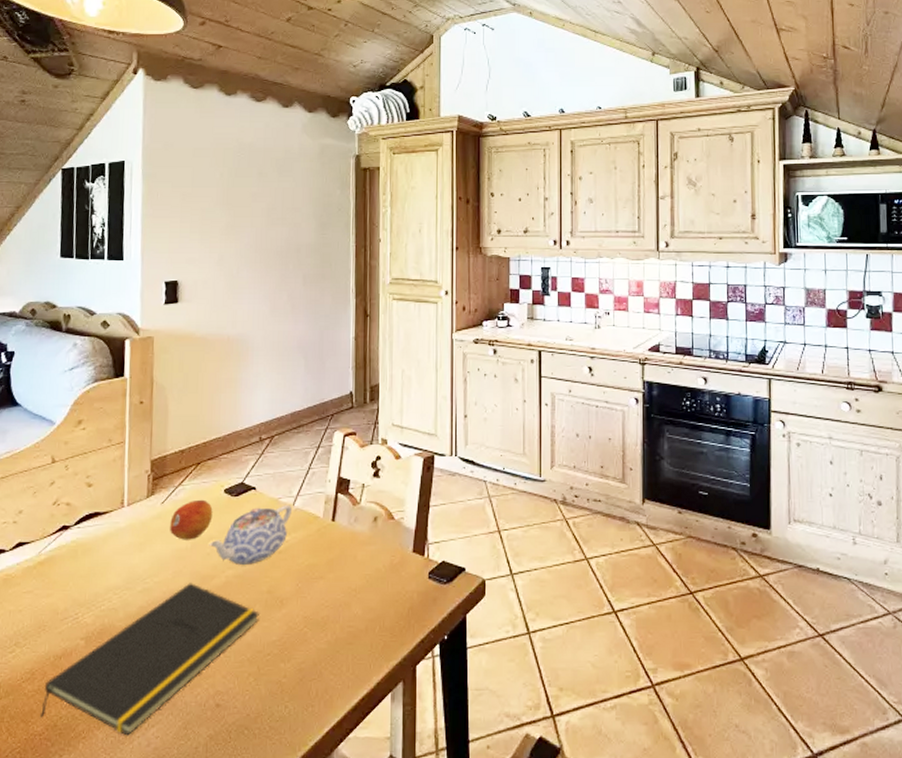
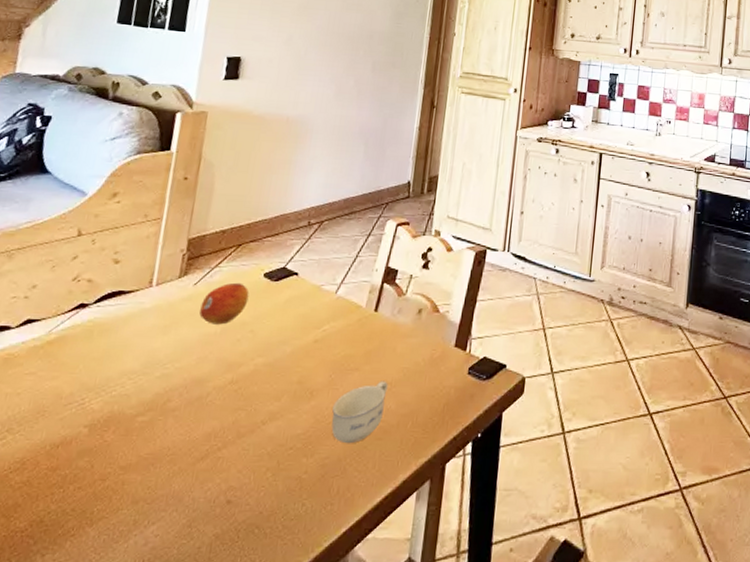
notepad: present [39,583,259,736] -> none [24,370,286,534]
teapot: present [209,504,292,565] -> none [240,292,334,353]
cup: none [303,588,353,649] -> present [331,381,388,444]

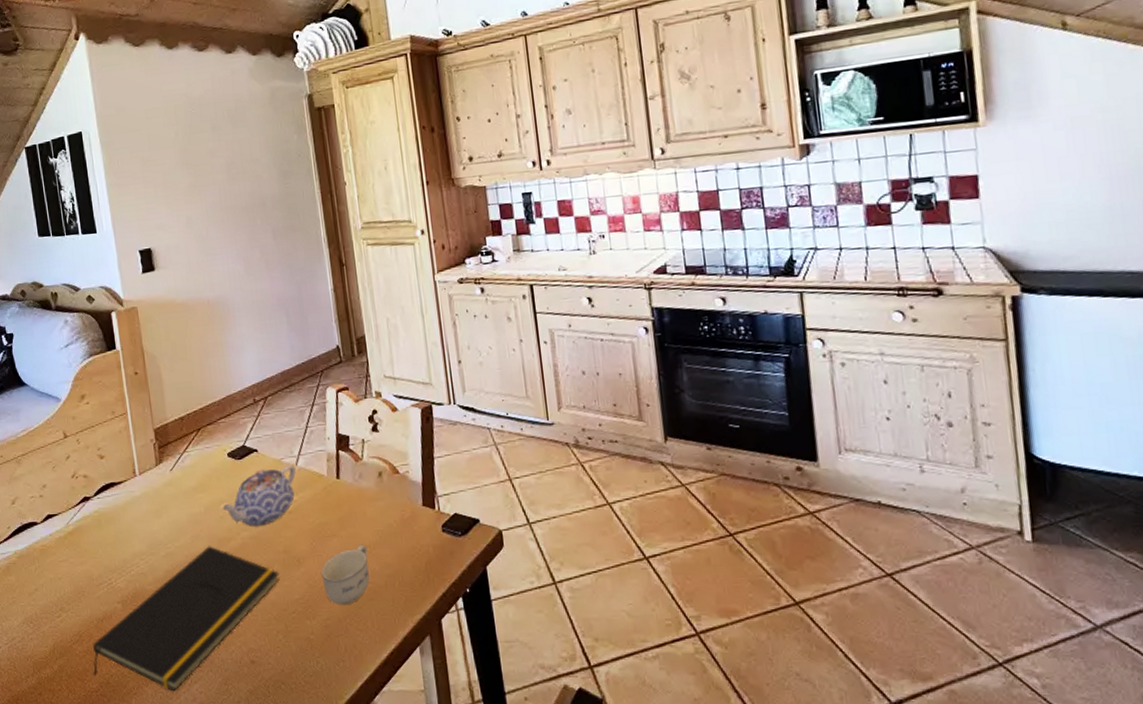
notepad: none [24,370,286,534] -> present [93,546,280,692]
fruit: present [199,282,250,325] -> none [181,464,221,505]
teapot: none [240,292,334,353] -> present [221,464,296,526]

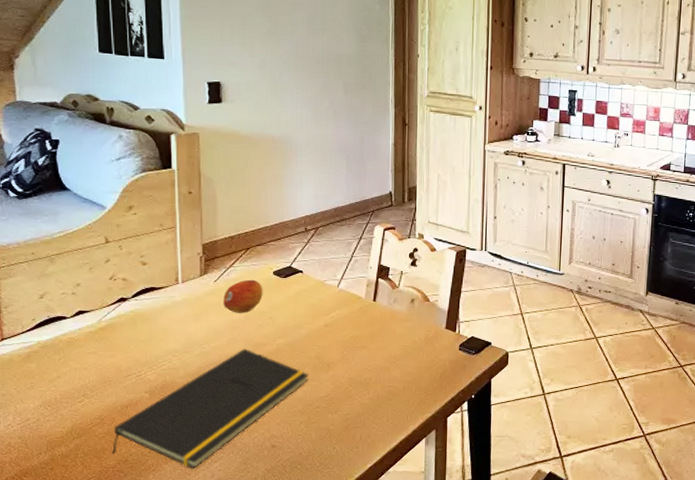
fruit: none [181,464,221,505] -> present [223,279,263,313]
teapot: present [221,464,296,526] -> none [260,286,336,335]
cup: present [321,544,370,606] -> none [348,356,392,404]

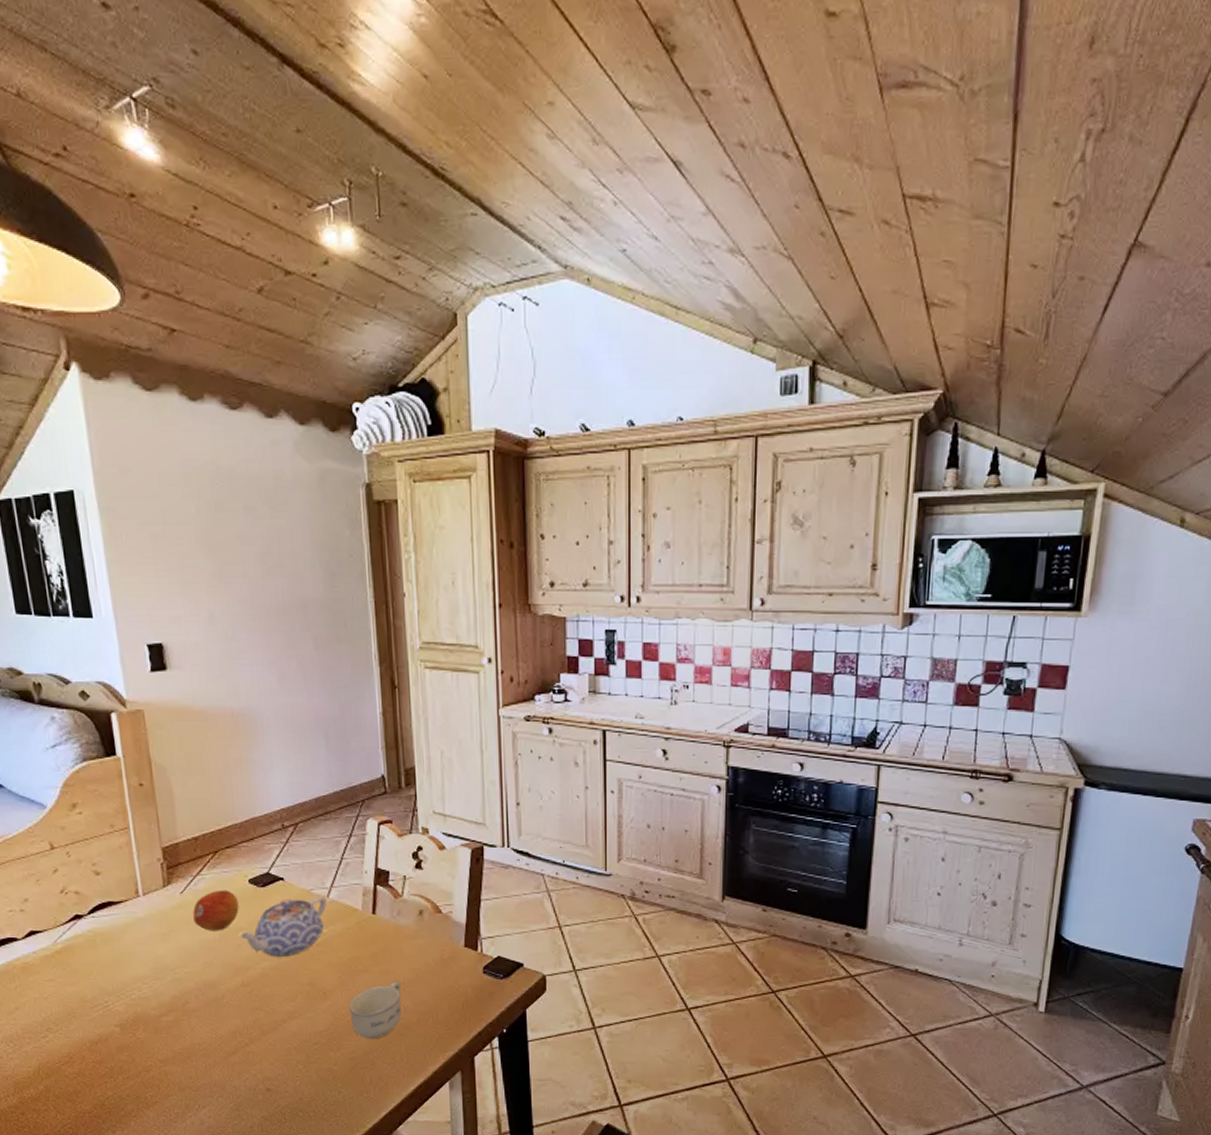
notepad: present [111,349,309,469] -> none [85,974,303,1116]
teapot: none [260,286,336,335] -> present [239,896,327,957]
cup: none [348,356,392,404] -> present [349,981,402,1040]

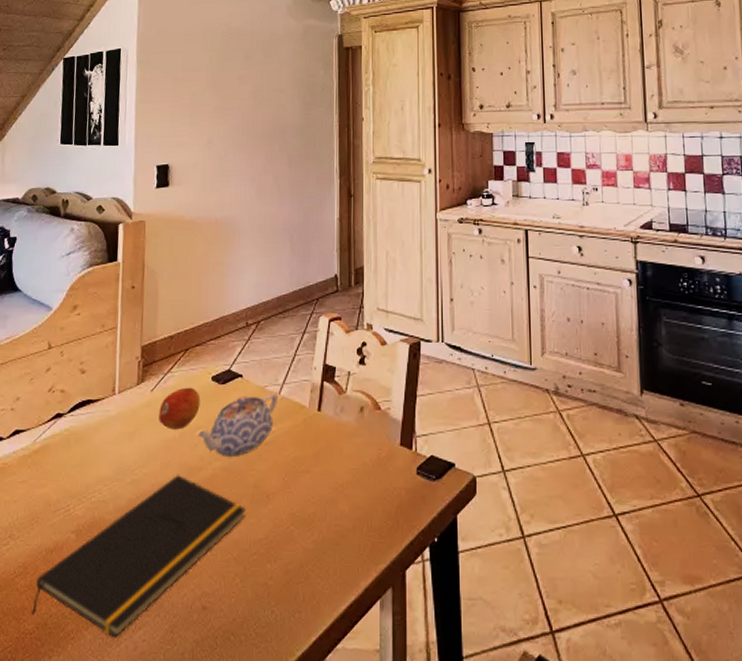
notepad: none [85,974,303,1116] -> present [31,475,246,638]
cup: present [349,981,402,1040] -> none [289,483,340,549]

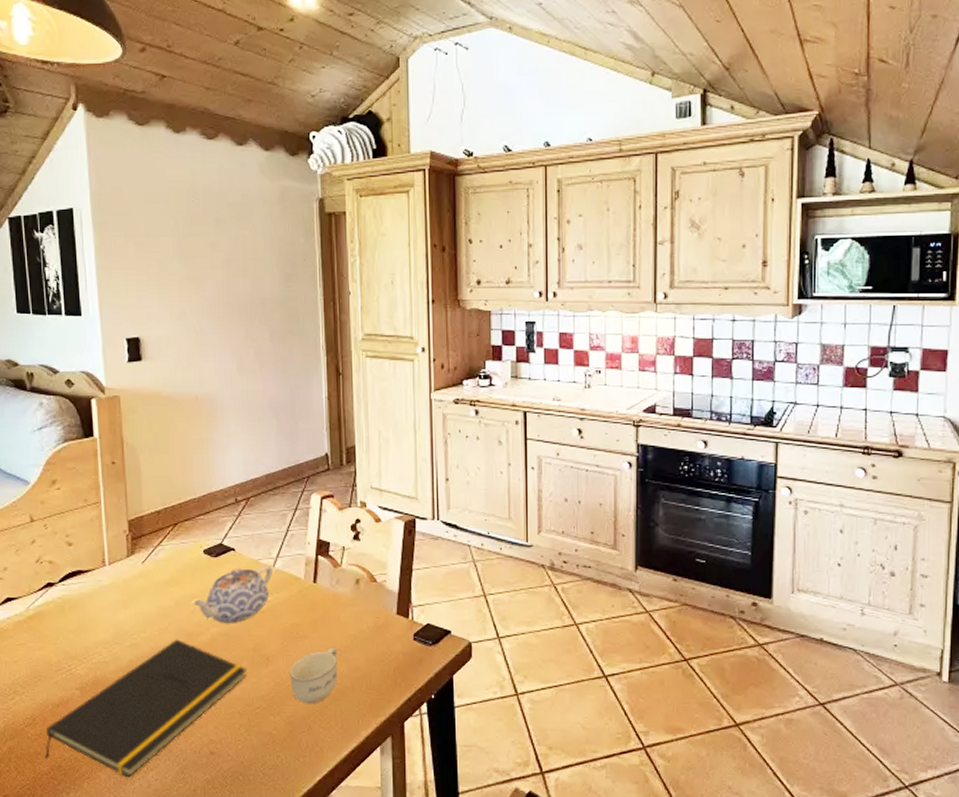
fruit: present [159,387,201,430] -> none [152,559,194,599]
cup: none [289,483,340,549] -> present [289,647,338,704]

